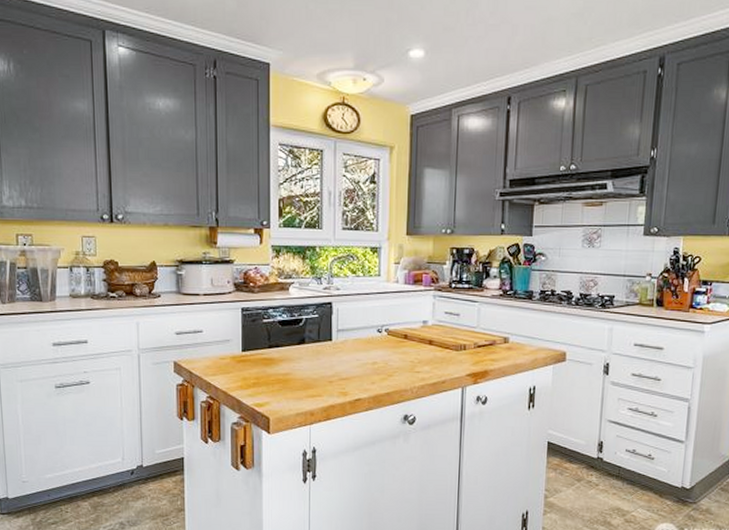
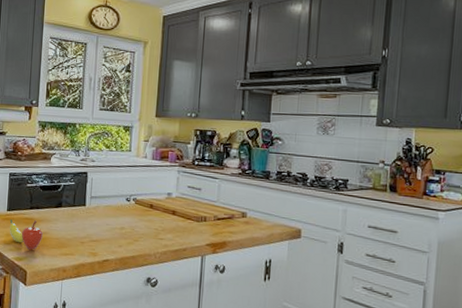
fruit: none [245,360,285,394] -> present [9,219,43,250]

